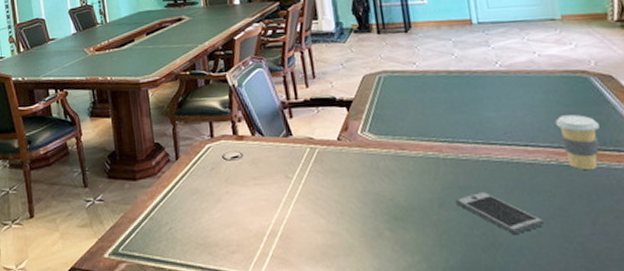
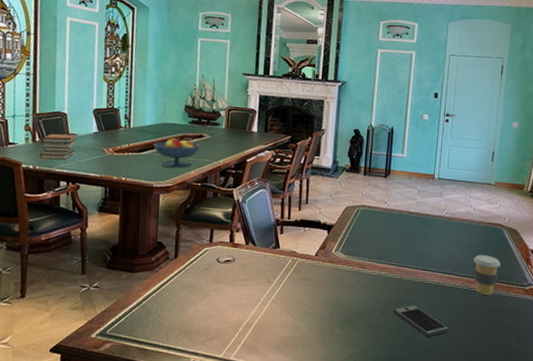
book stack: none [25,38,58,69] -> present [40,133,78,160]
fruit bowl: none [133,25,182,60] -> present [153,138,200,169]

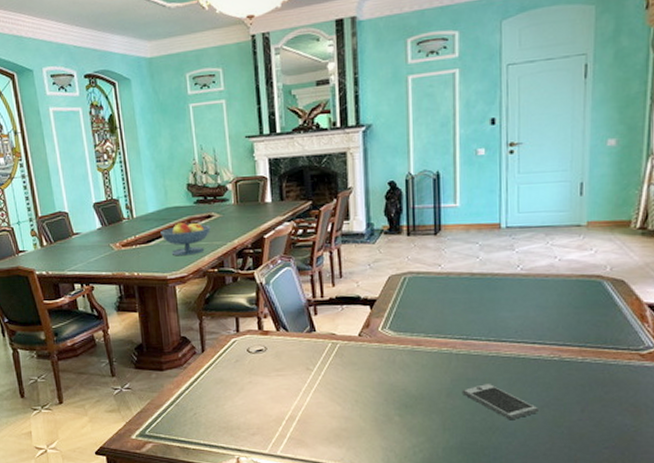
book stack: present [40,133,78,160] -> none [48,232,83,263]
coffee cup: present [474,255,501,296] -> none [565,316,603,366]

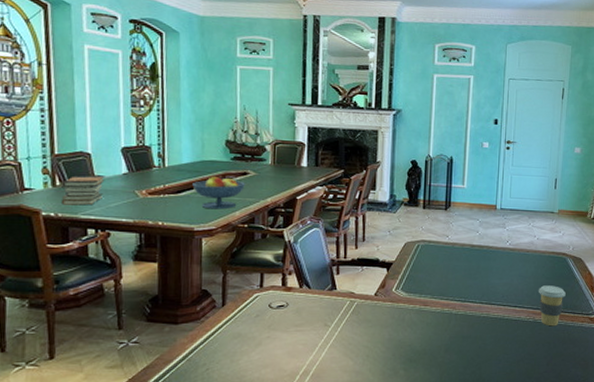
book stack: none [48,232,83,263] -> present [61,175,105,205]
smartphone: present [461,384,540,420] -> none [457,341,517,373]
coffee cup: none [565,316,603,366] -> present [539,285,566,327]

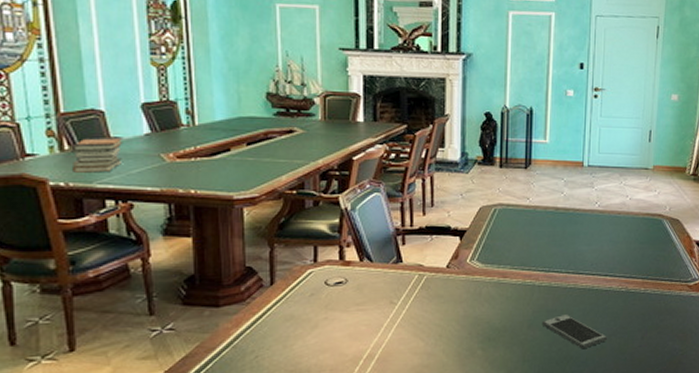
fruit bowl: present [192,177,245,210] -> none [229,136,291,174]
smartphone: none [457,341,517,373] -> present [541,315,608,349]
coffee cup: present [539,285,566,327] -> none [632,251,662,296]

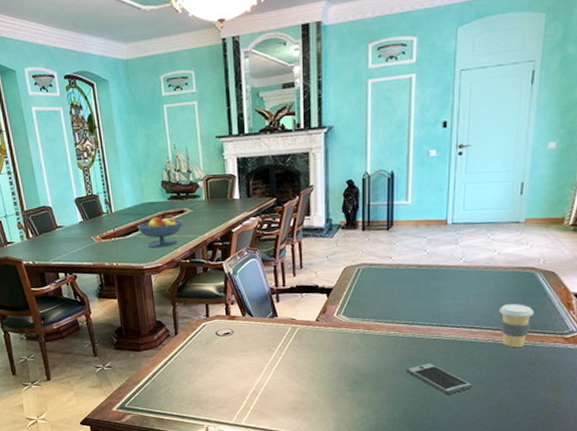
book stack: present [71,137,123,173] -> none [34,225,66,254]
fruit bowl: none [229,136,291,174] -> present [137,217,183,248]
coffee cup: none [632,251,662,296] -> present [500,304,534,348]

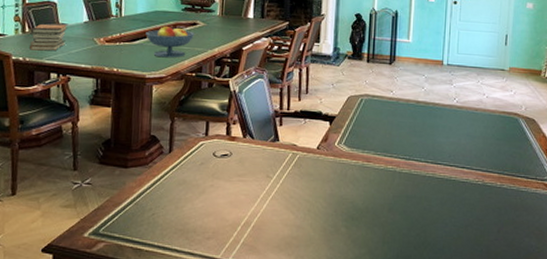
book stack: none [34,225,66,254] -> present [30,23,68,51]
smartphone: present [405,363,474,395] -> none [401,202,465,237]
coffee cup: present [500,304,534,348] -> none [488,146,518,191]

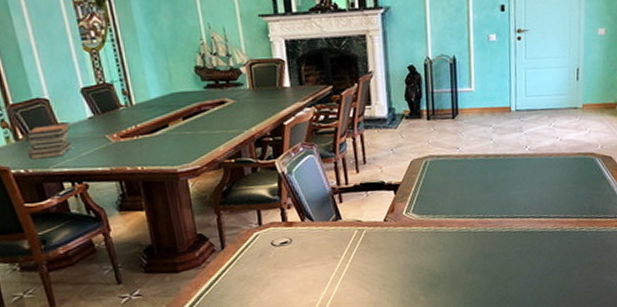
fruit bowl: present [146,26,194,58] -> none [166,109,225,147]

